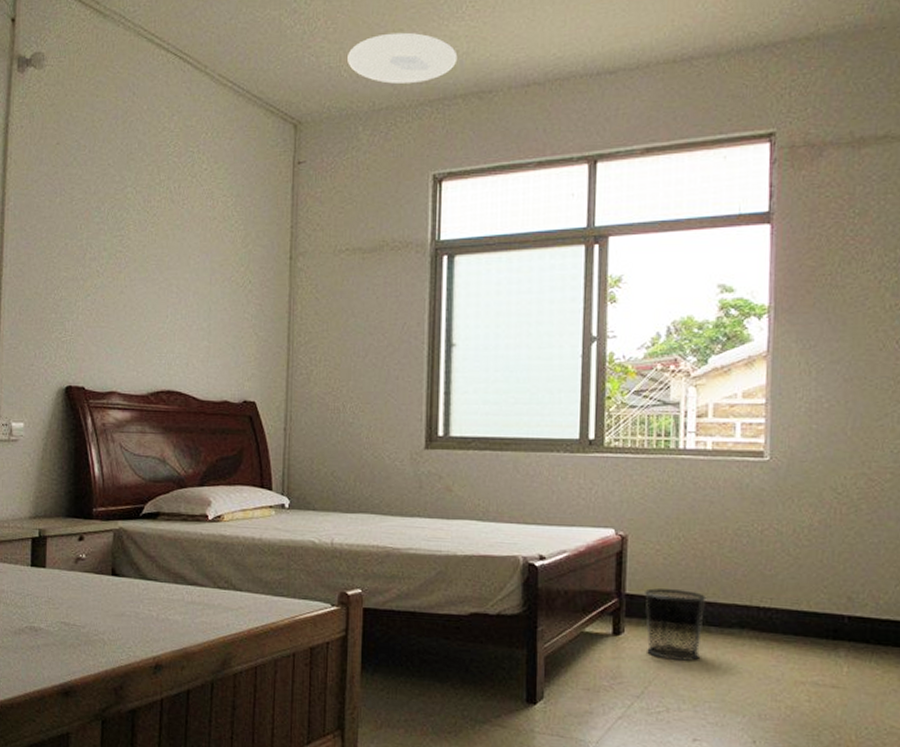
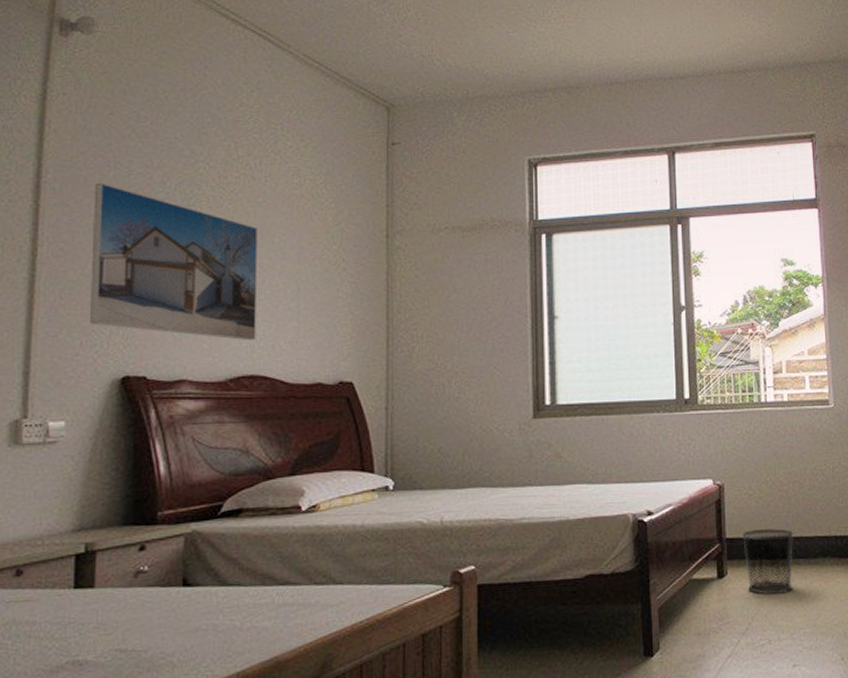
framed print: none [42,208,176,358] -> present [90,182,257,341]
ceiling light: present [348,32,458,84] -> none [440,29,546,75]

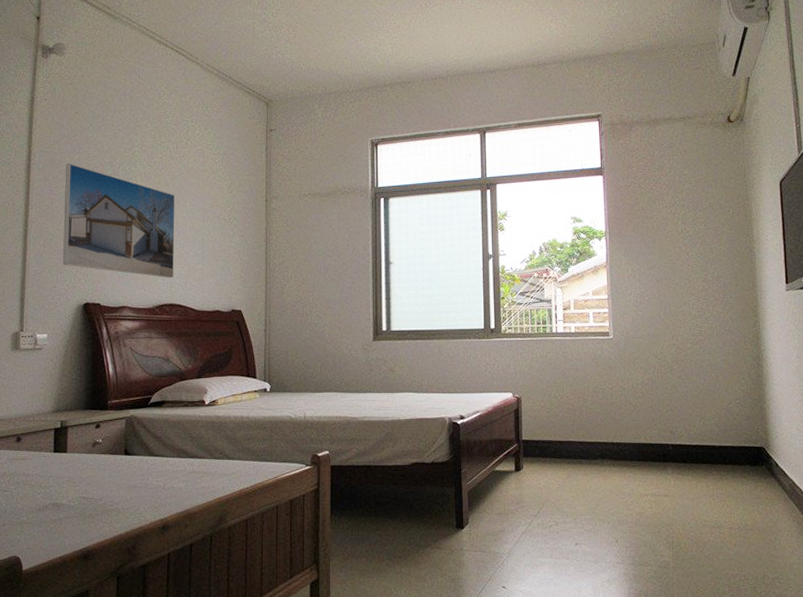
waste bin: present [742,528,794,595] -> none [536,434,578,486]

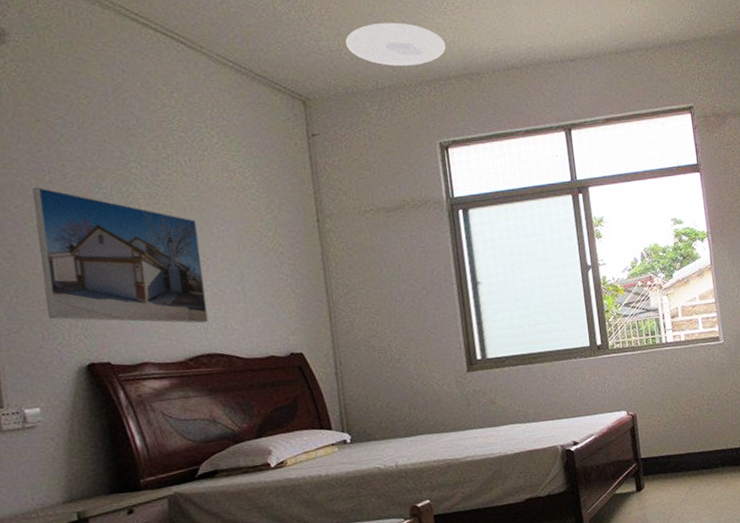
ceiling light: none [305,39,385,75] -> present [345,22,446,66]

